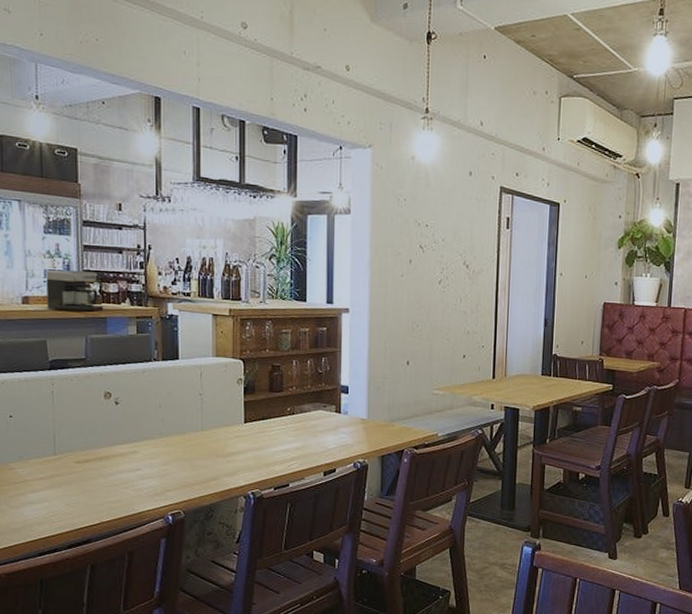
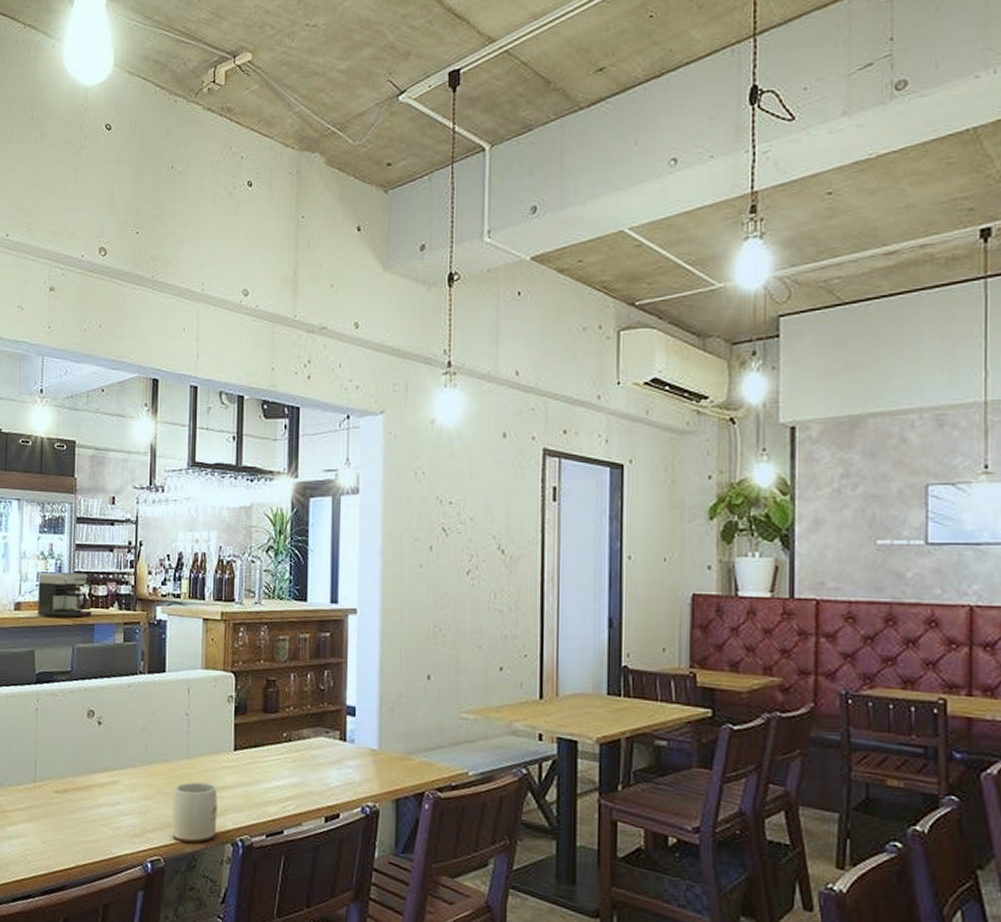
mug: none [190,449,231,498] -> present [172,782,218,844]

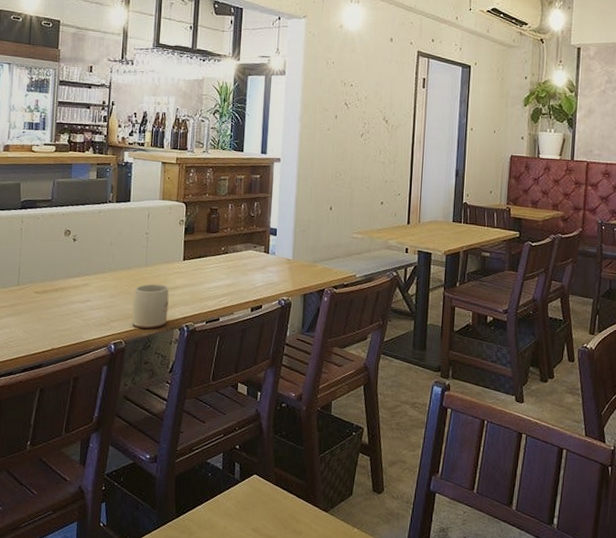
coffee maker: present [38,572,92,619] -> none [24,122,71,159]

